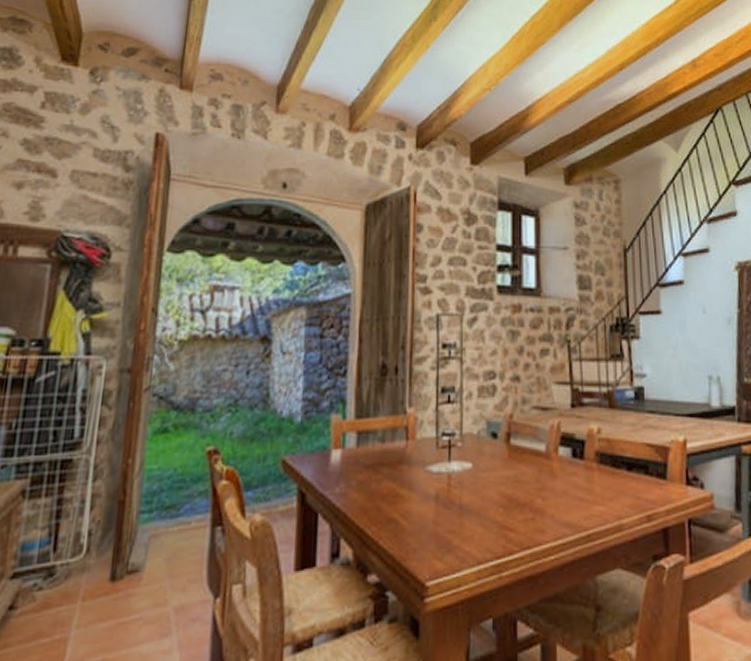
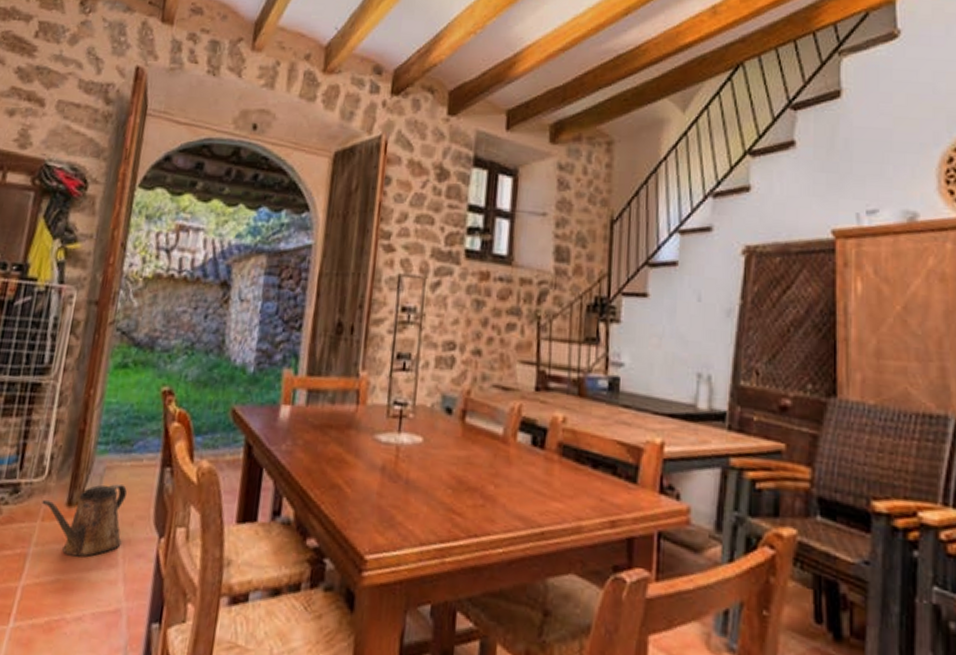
watering can: none [81,551,176,632] -> present [42,484,127,557]

